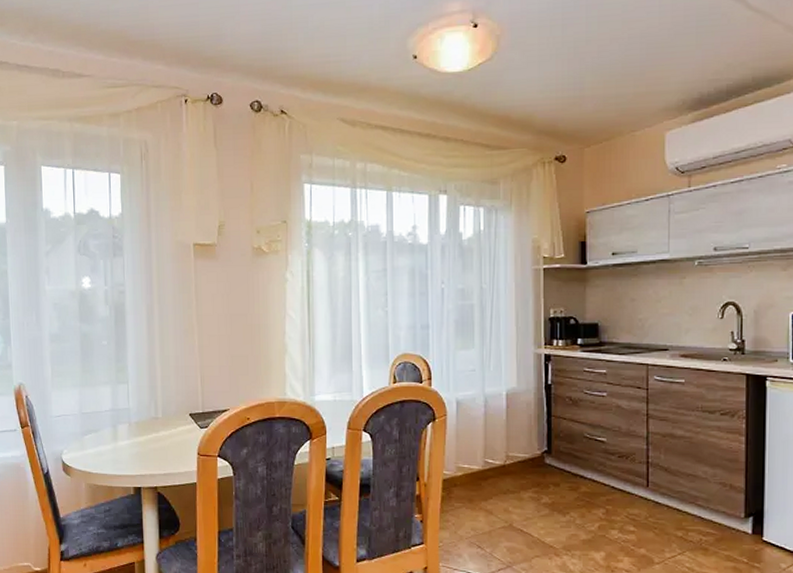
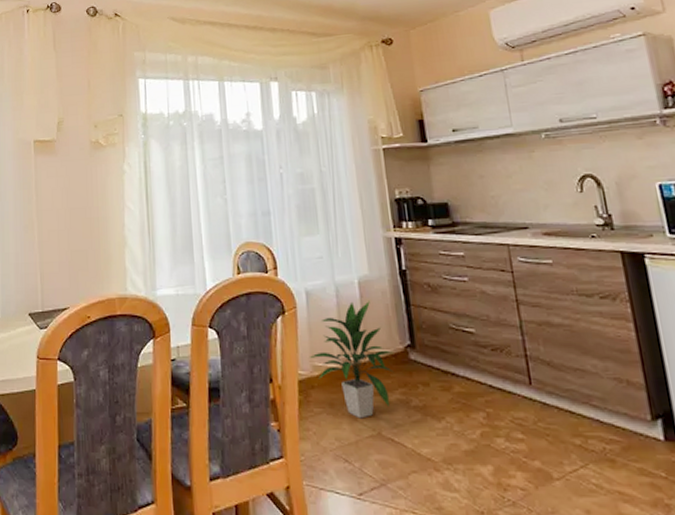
indoor plant: none [454,411,532,513] -> present [309,301,394,419]

